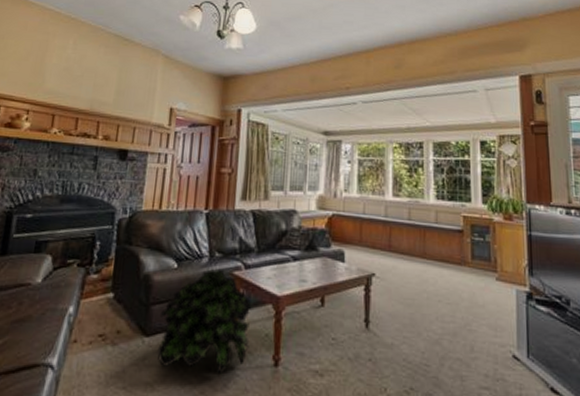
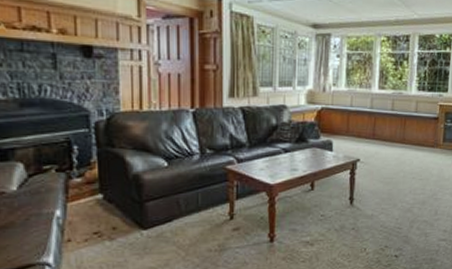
potted plant: present [157,268,252,375] -> none [155,164,247,254]

